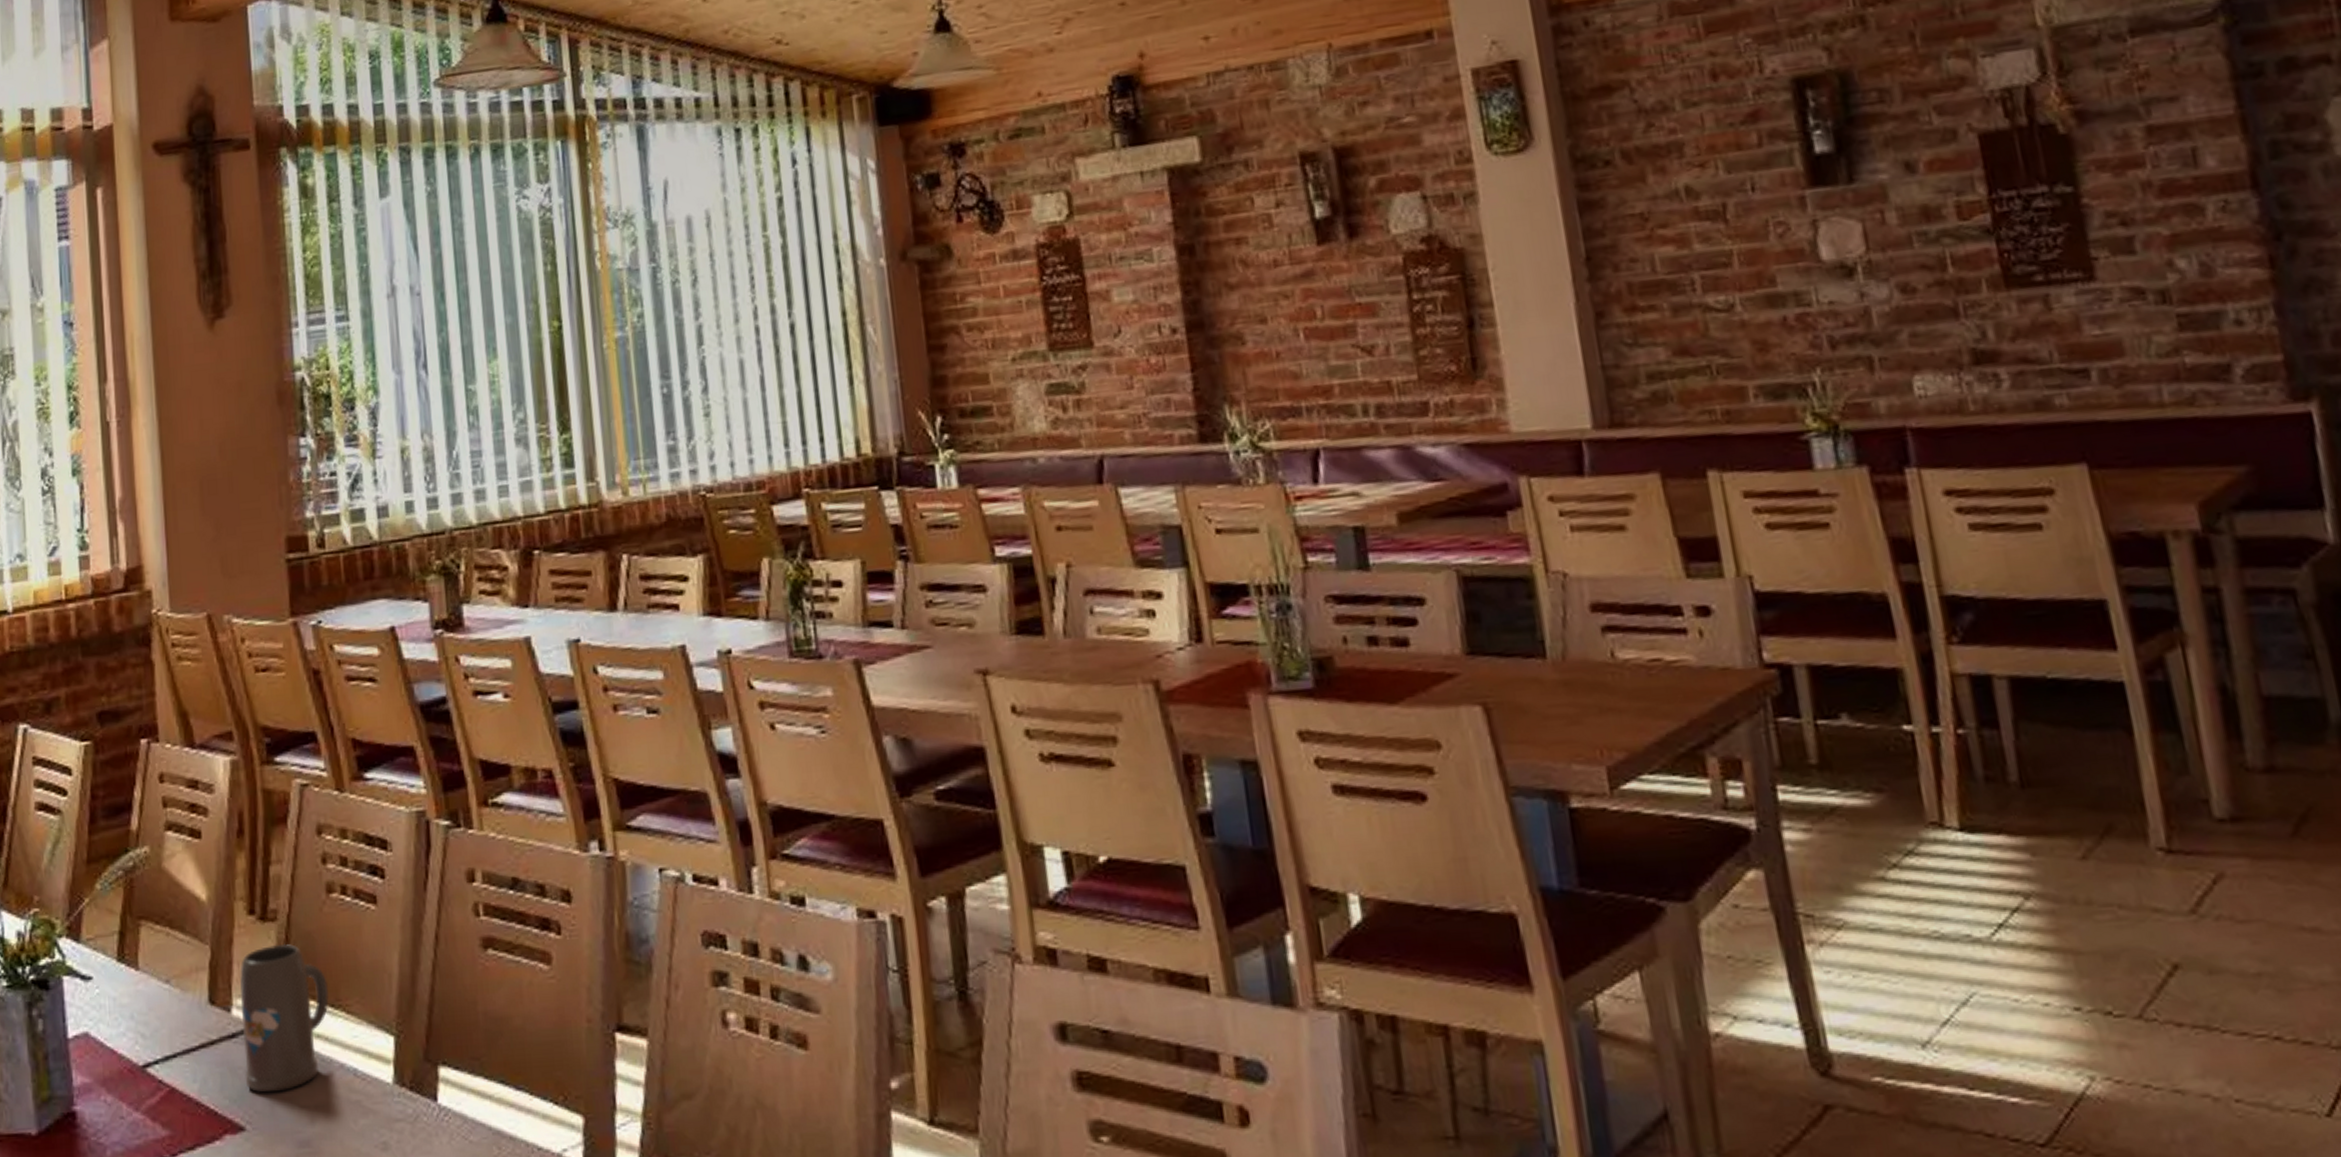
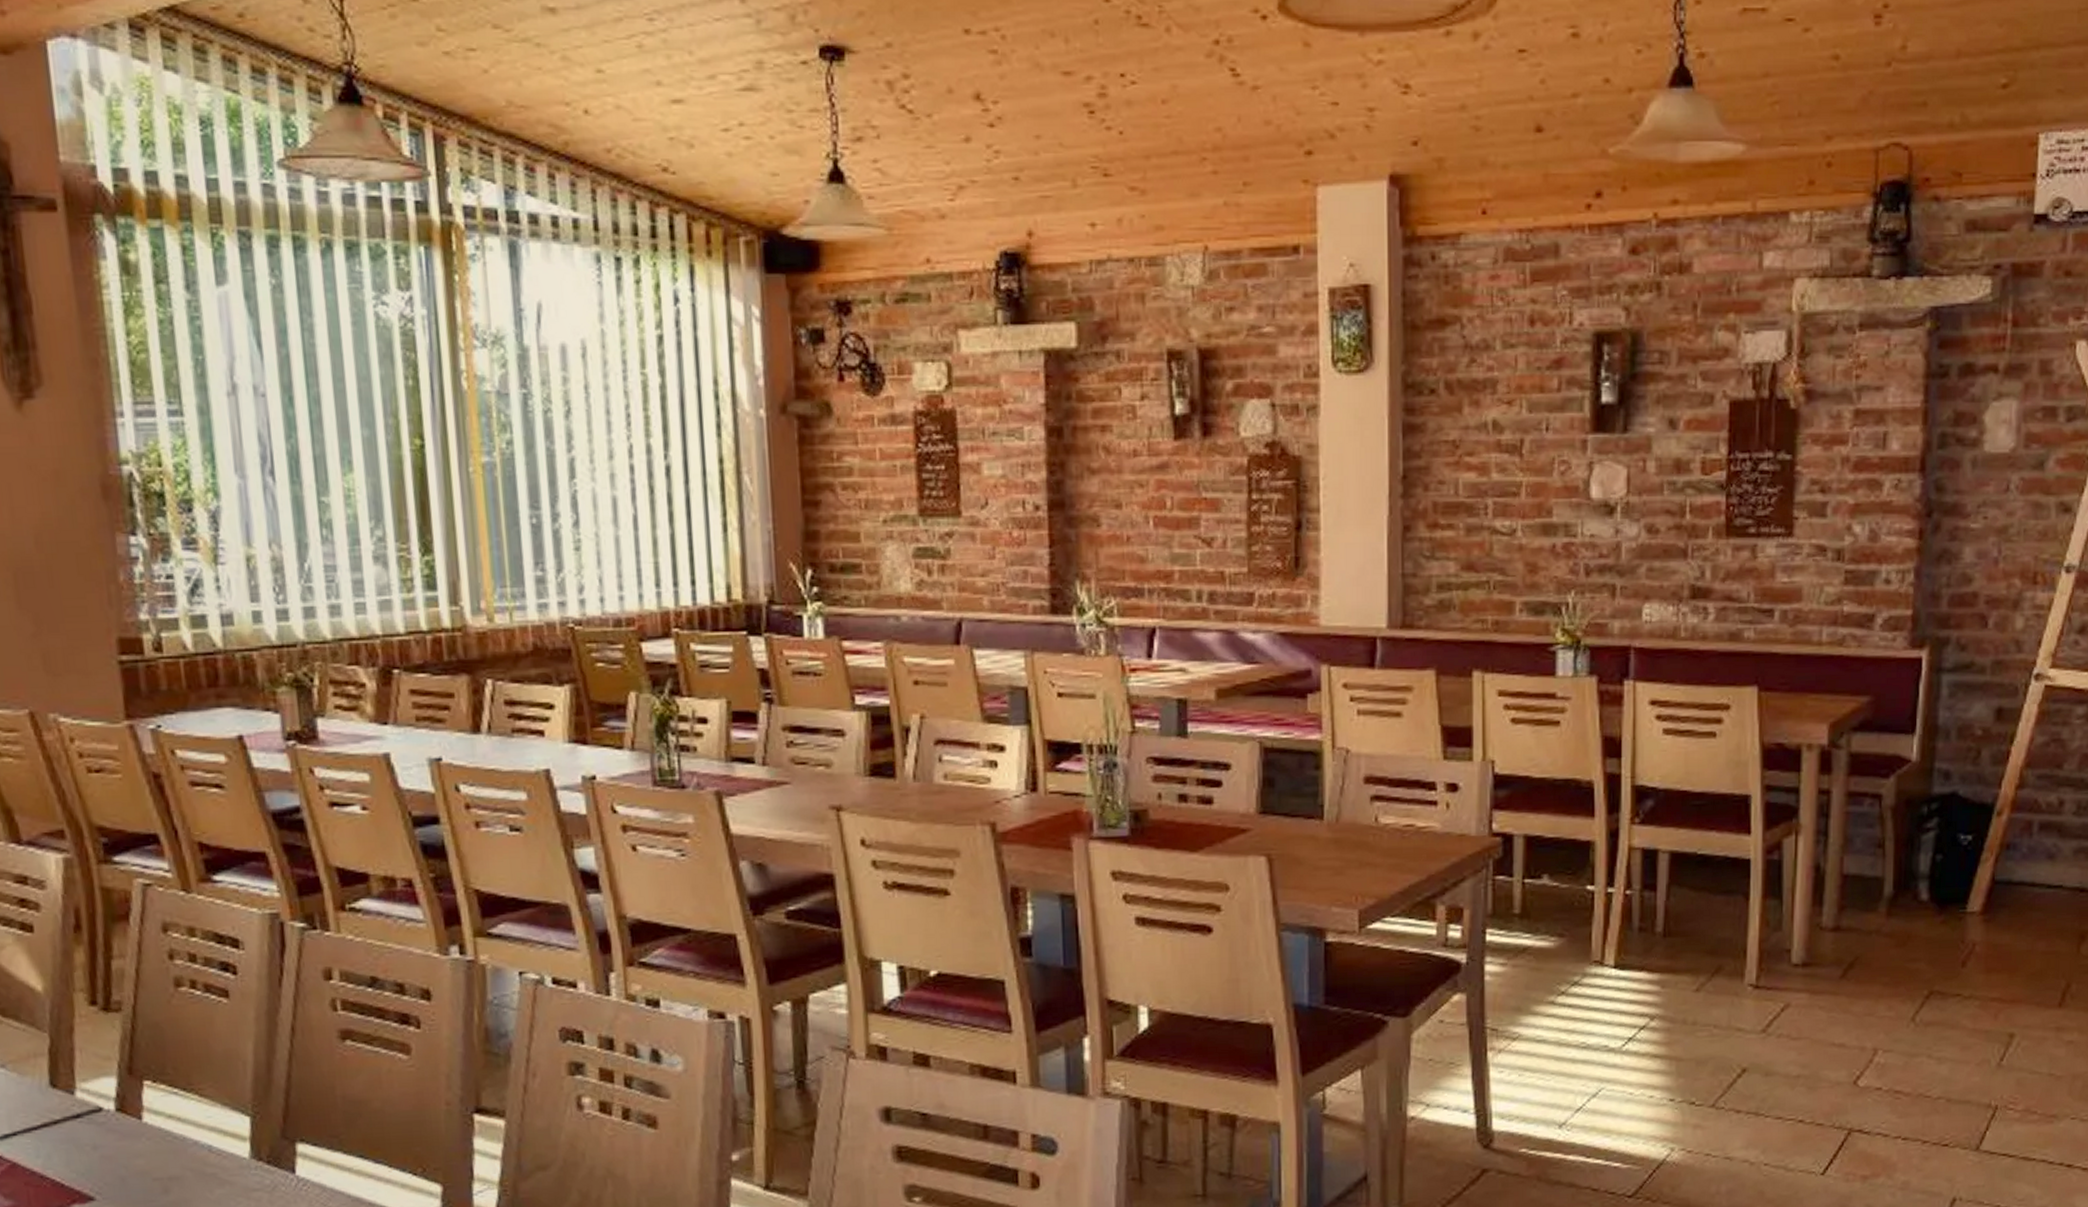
beer mug: present [240,943,329,1093] -> none [83,1032,180,1167]

